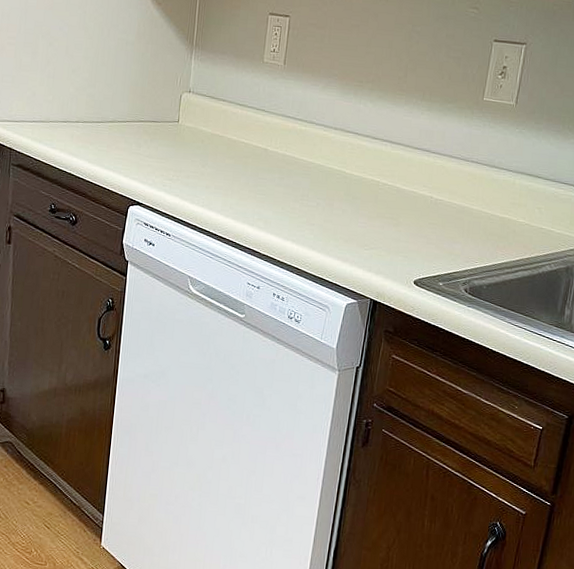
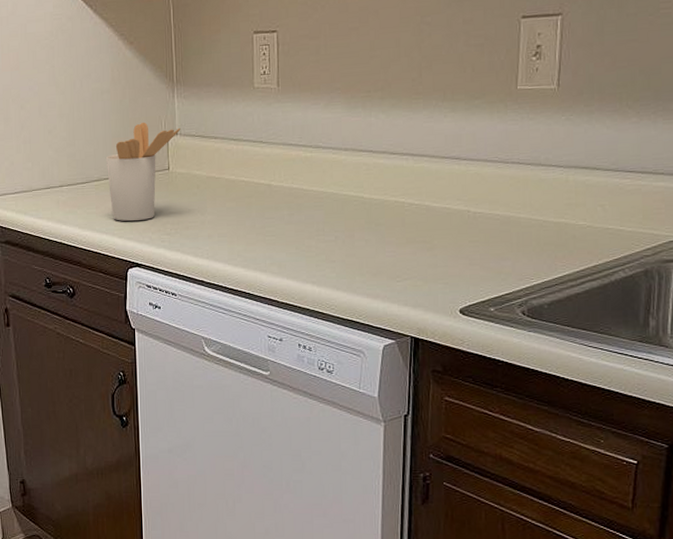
utensil holder: none [121,76,194,164] -> present [105,123,181,222]

